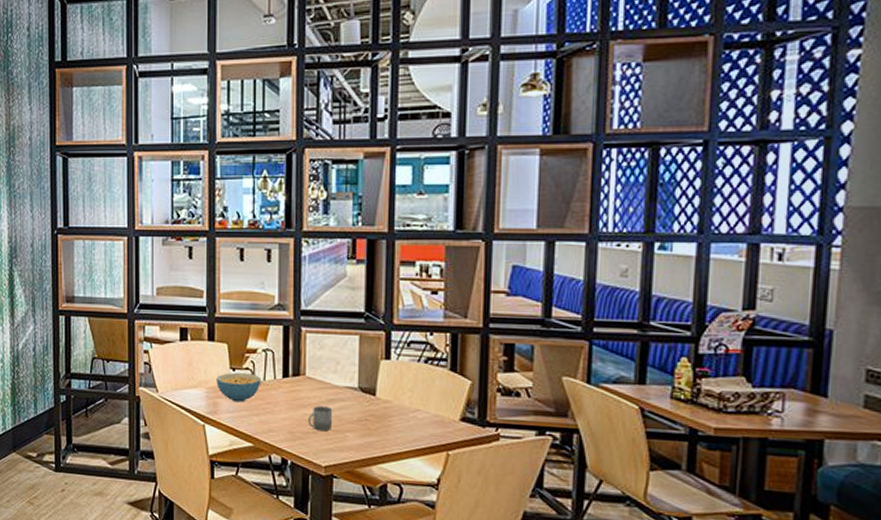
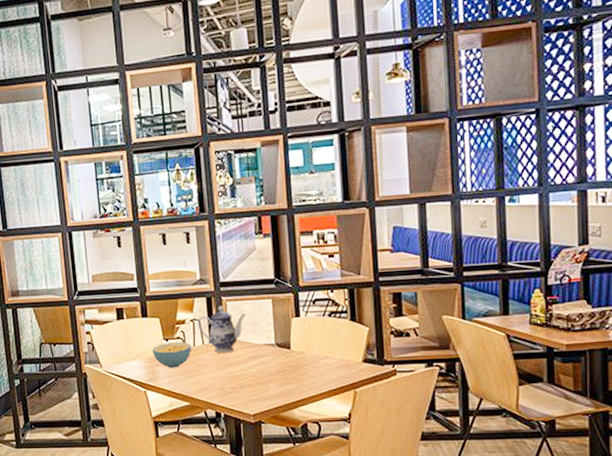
teapot: none [270,336,328,392] -> present [197,305,247,354]
cup: present [307,406,333,432] -> none [234,363,257,385]

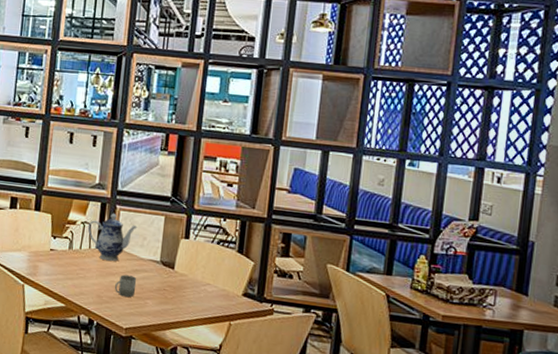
cereal bowl: present [152,341,192,368] -> none [38,240,78,267]
cup: none [234,363,257,385] -> present [114,275,137,298]

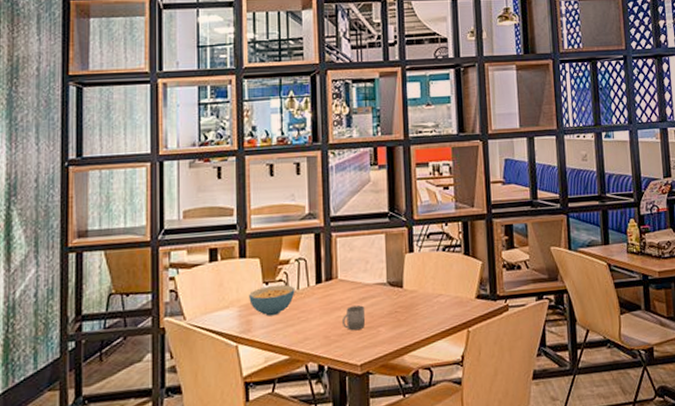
cereal bowl: none [38,240,78,267] -> present [249,284,295,317]
teapot: present [87,213,138,262] -> none [303,241,358,296]

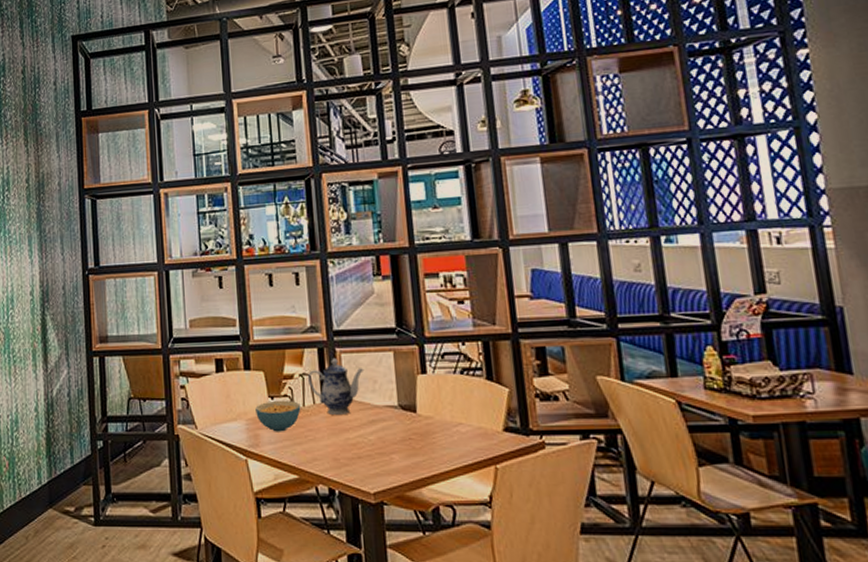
teapot: none [303,241,358,296] -> present [307,357,364,416]
cup: present [341,305,366,331] -> none [351,428,377,456]

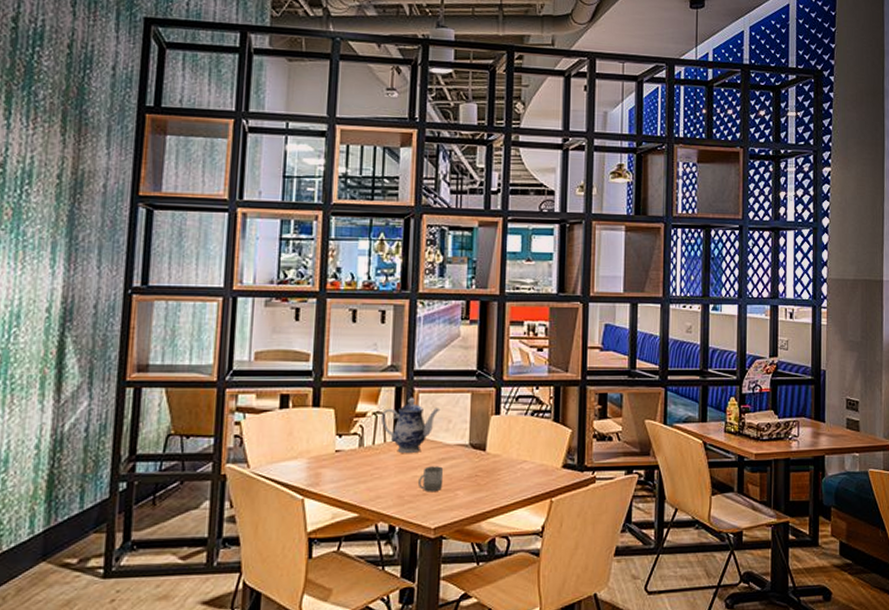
cereal bowl: present [255,400,301,432] -> none [320,438,370,471]
cup: none [351,428,377,456] -> present [417,466,444,492]

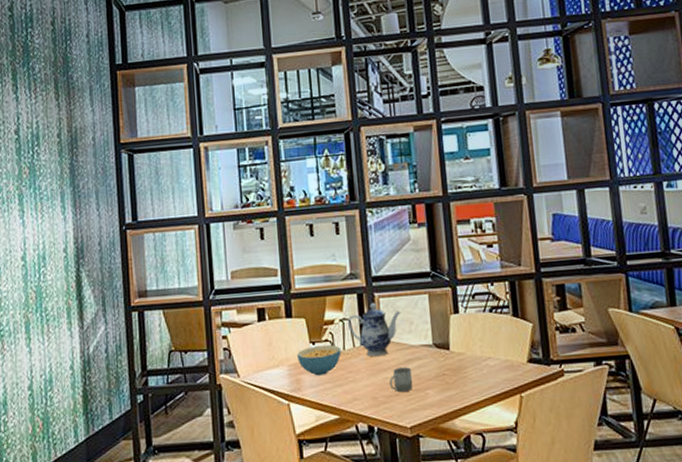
cereal bowl: none [320,438,370,471] -> present [297,344,342,376]

